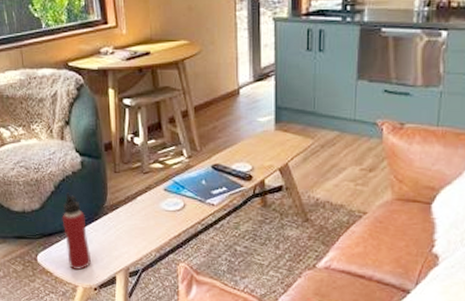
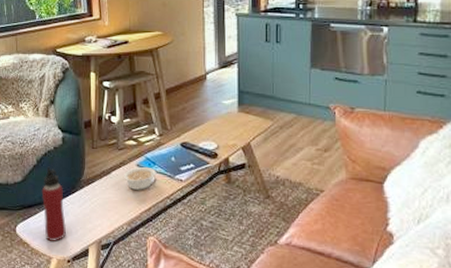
legume: none [150,191,191,216] -> present [124,166,162,190]

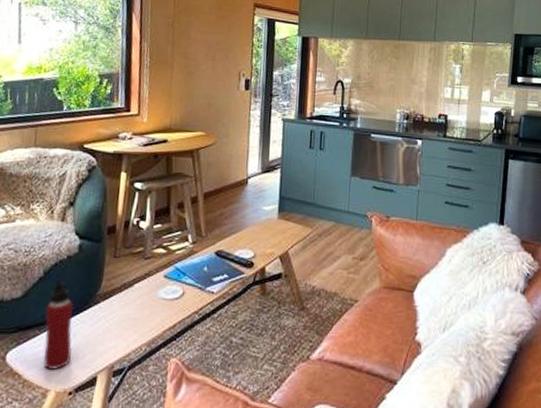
legume: present [124,166,162,190] -> none [148,277,192,305]

